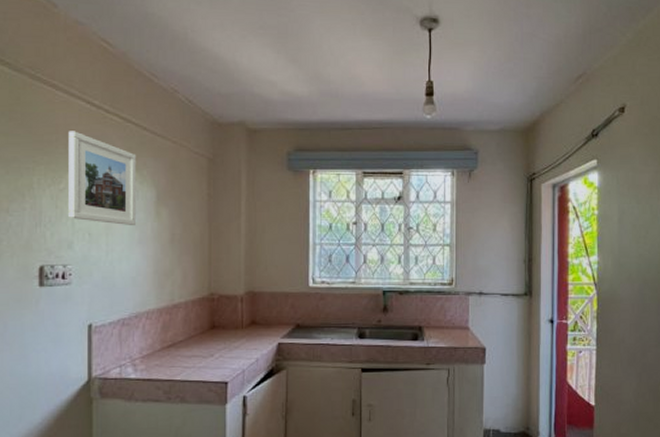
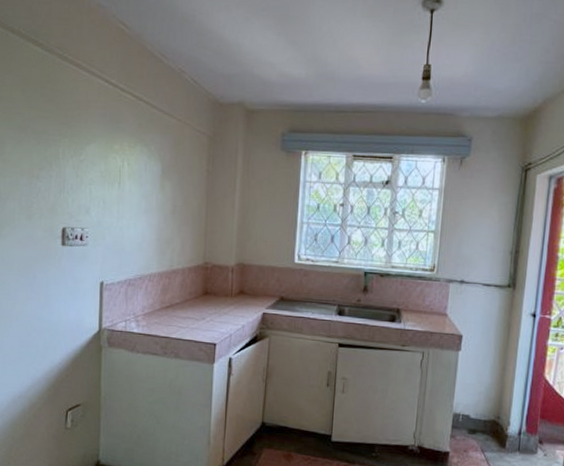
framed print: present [68,131,137,225] -> none [87,107,146,196]

